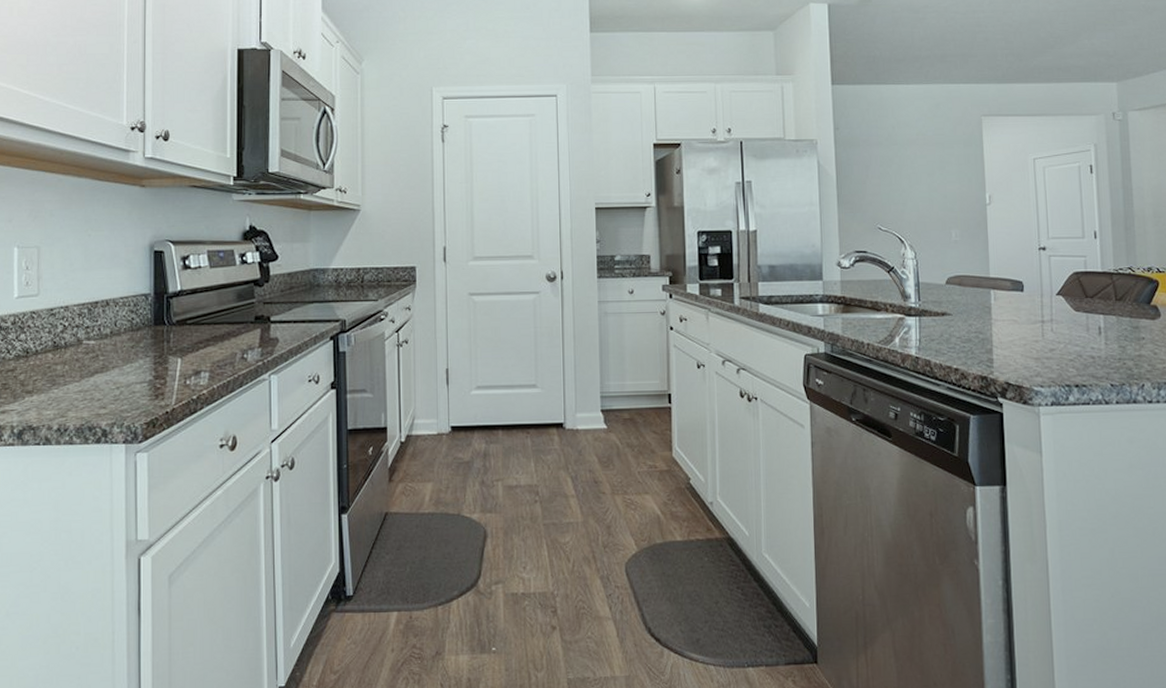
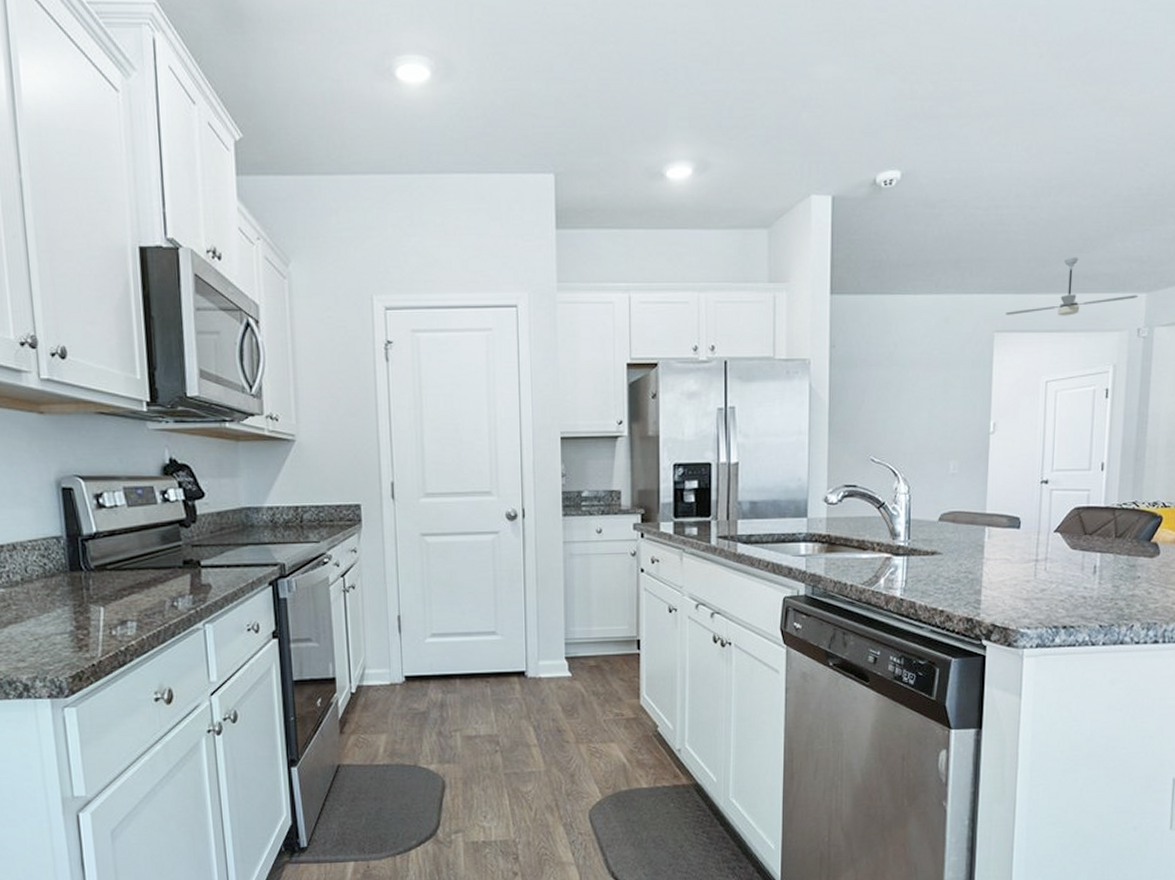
ceiling fan: none [990,52,1110,102] -> present [1005,256,1139,316]

